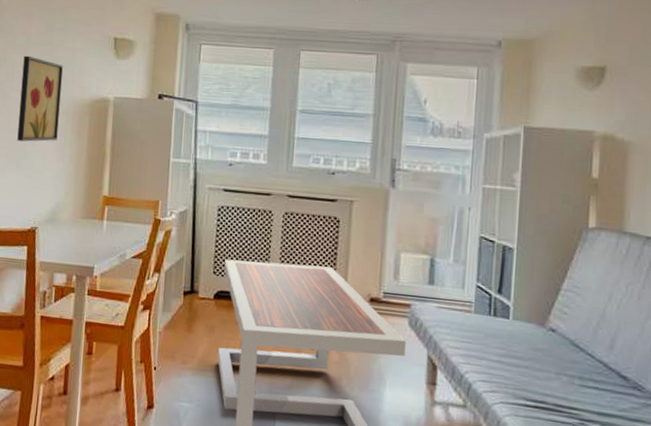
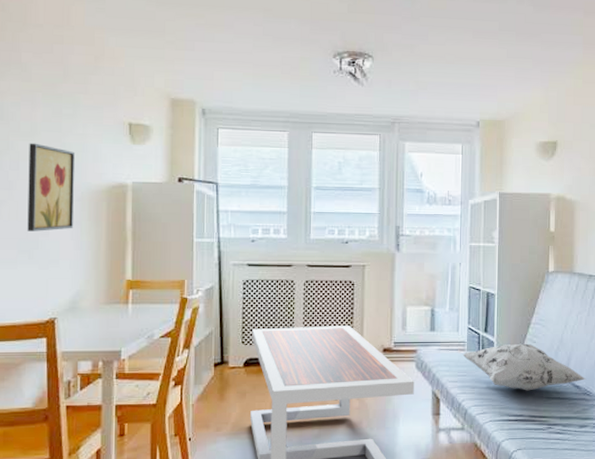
decorative pillow: none [468,311,638,374] -> present [462,343,587,391]

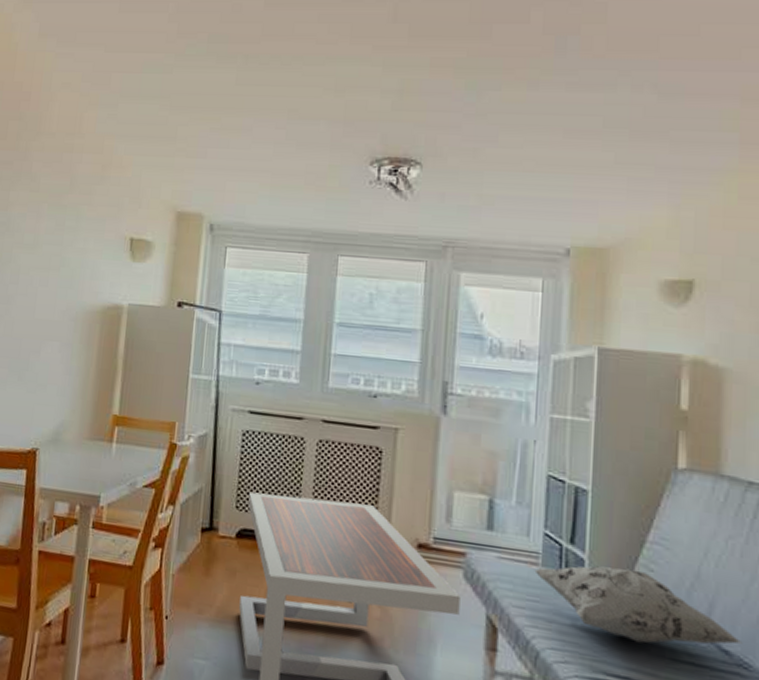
wall art: present [27,143,76,231] -> none [20,256,74,352]

